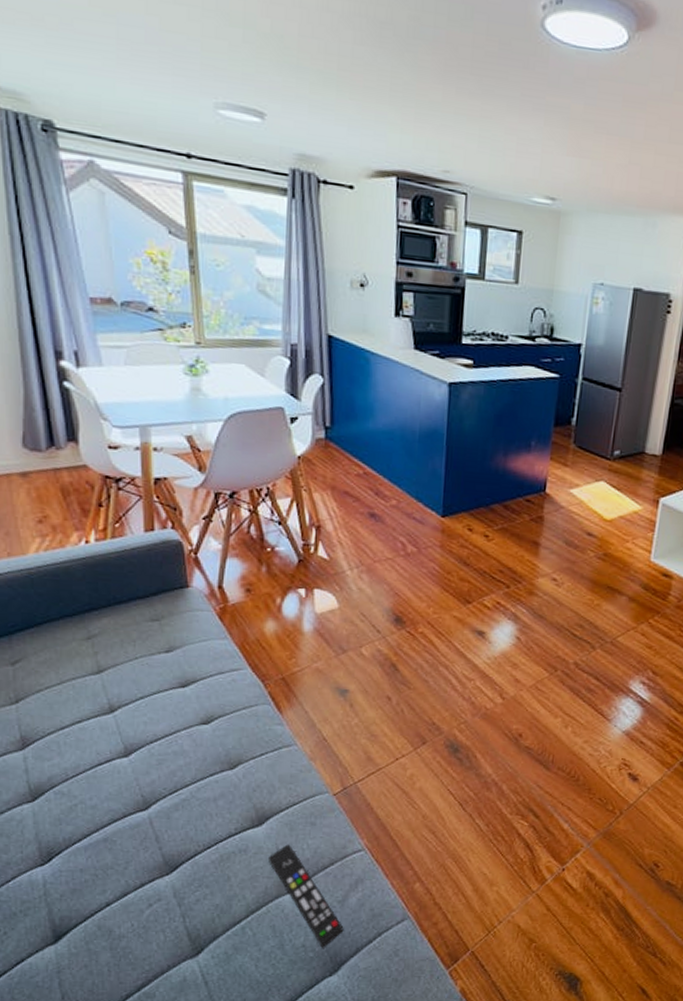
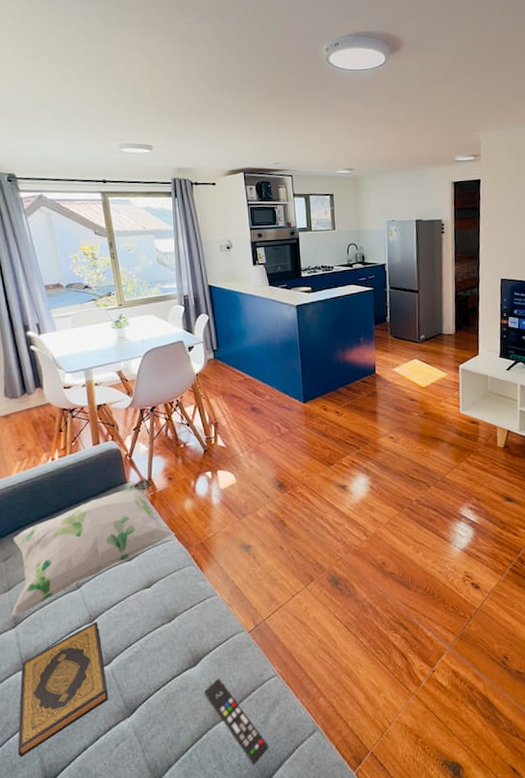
decorative pillow: none [19,585,248,736] -> present [11,478,175,616]
hardback book: none [19,756,143,904] -> present [17,621,109,757]

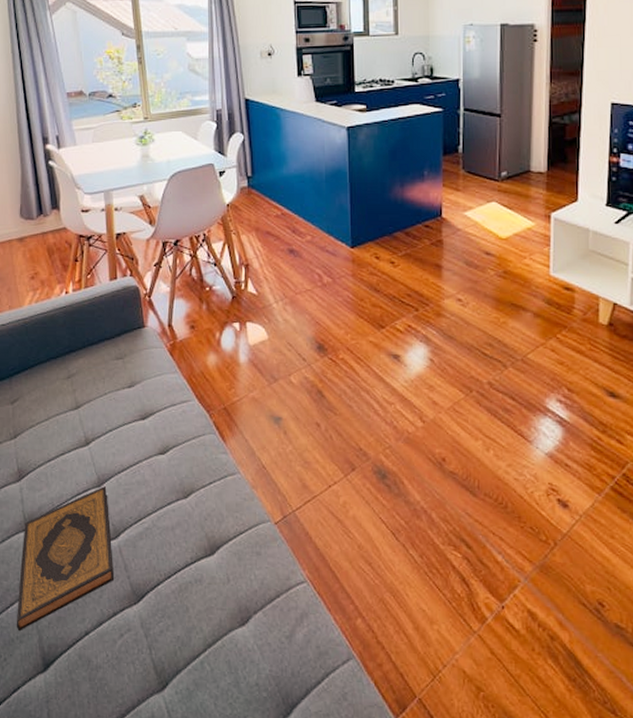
decorative pillow: present [11,478,175,616] -> none [16,324,195,468]
remote control: present [203,678,269,766] -> none [220,574,293,689]

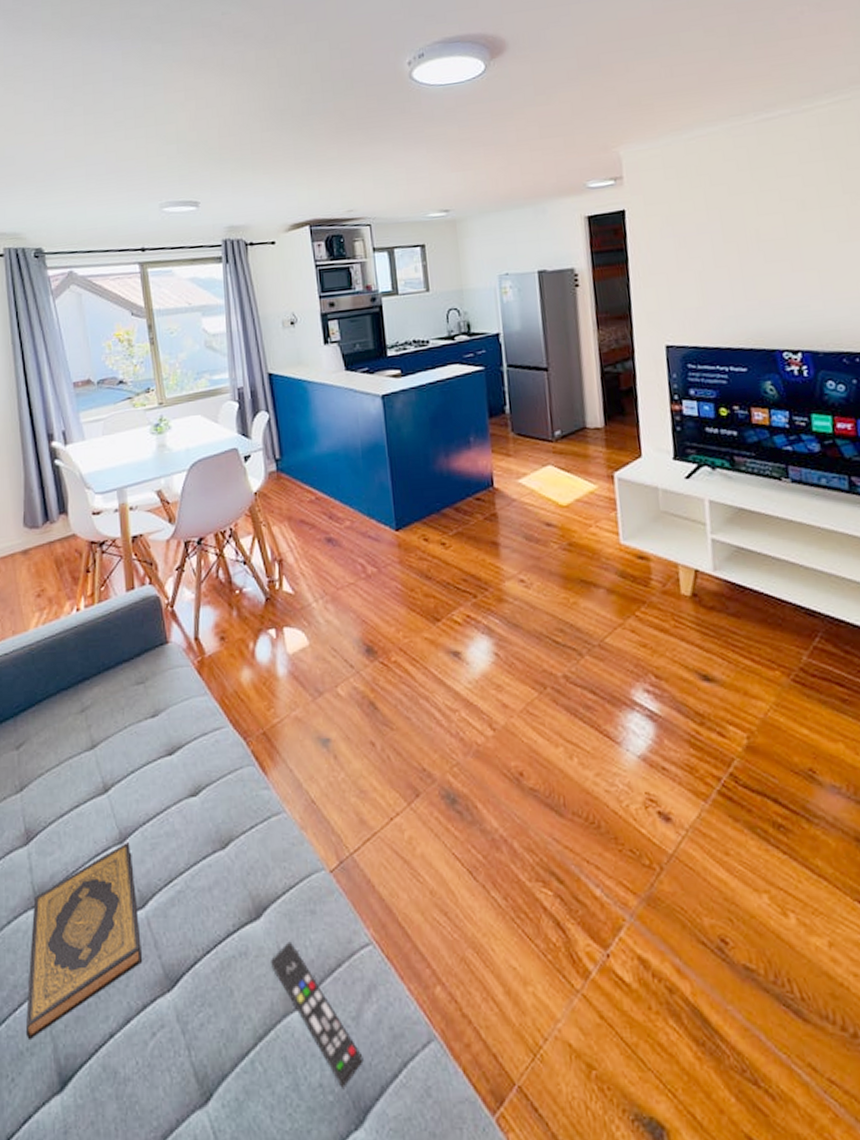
remote control: none [220,574,293,689] -> present [269,941,364,1090]

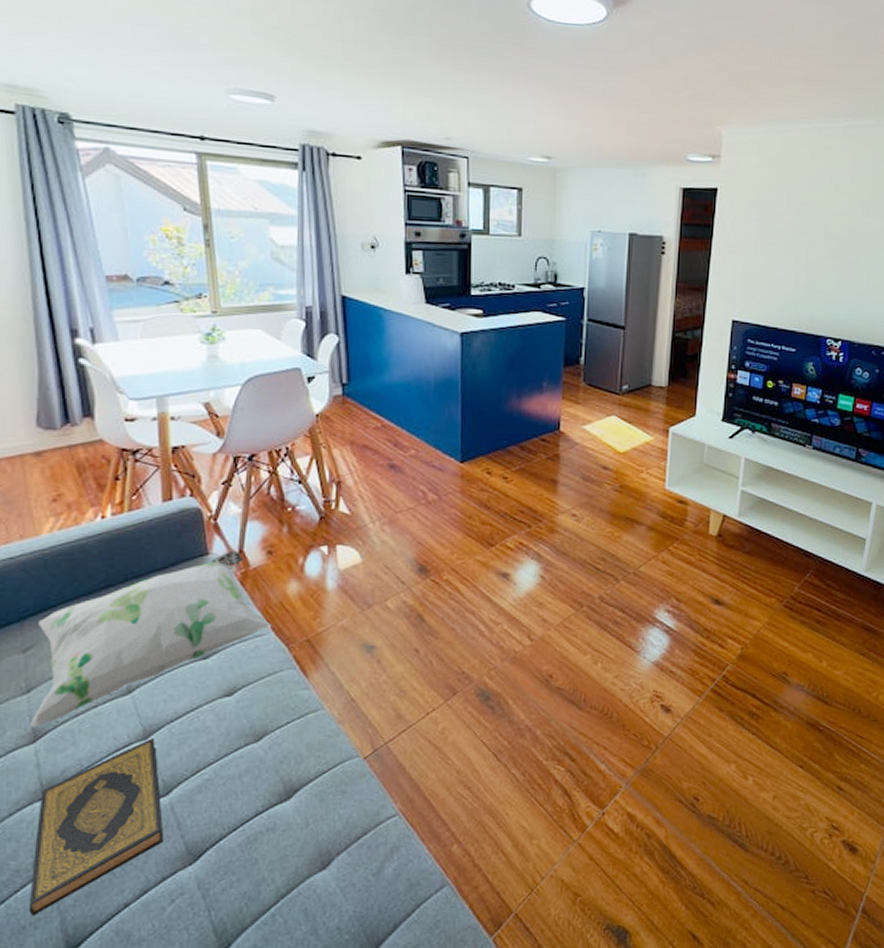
decorative pillow: none [23,637,229,828] -> present [30,550,272,728]
remote control: present [269,941,364,1090] -> none [297,817,380,930]

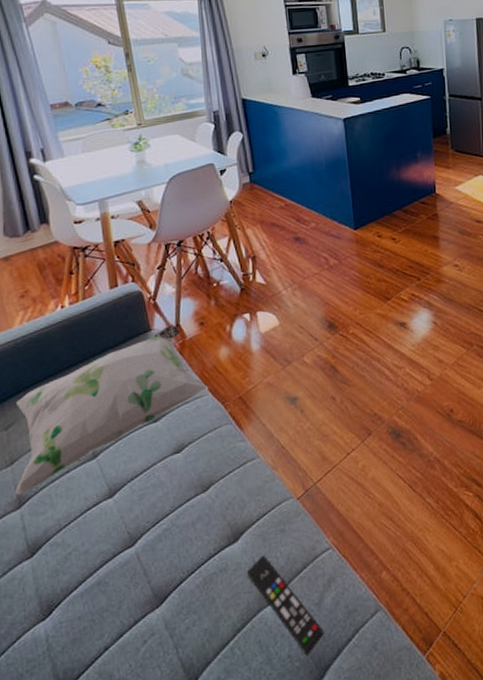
hardback book: present [28,738,164,915] -> none [24,496,134,663]
remote control: none [297,817,380,930] -> present [246,555,324,657]

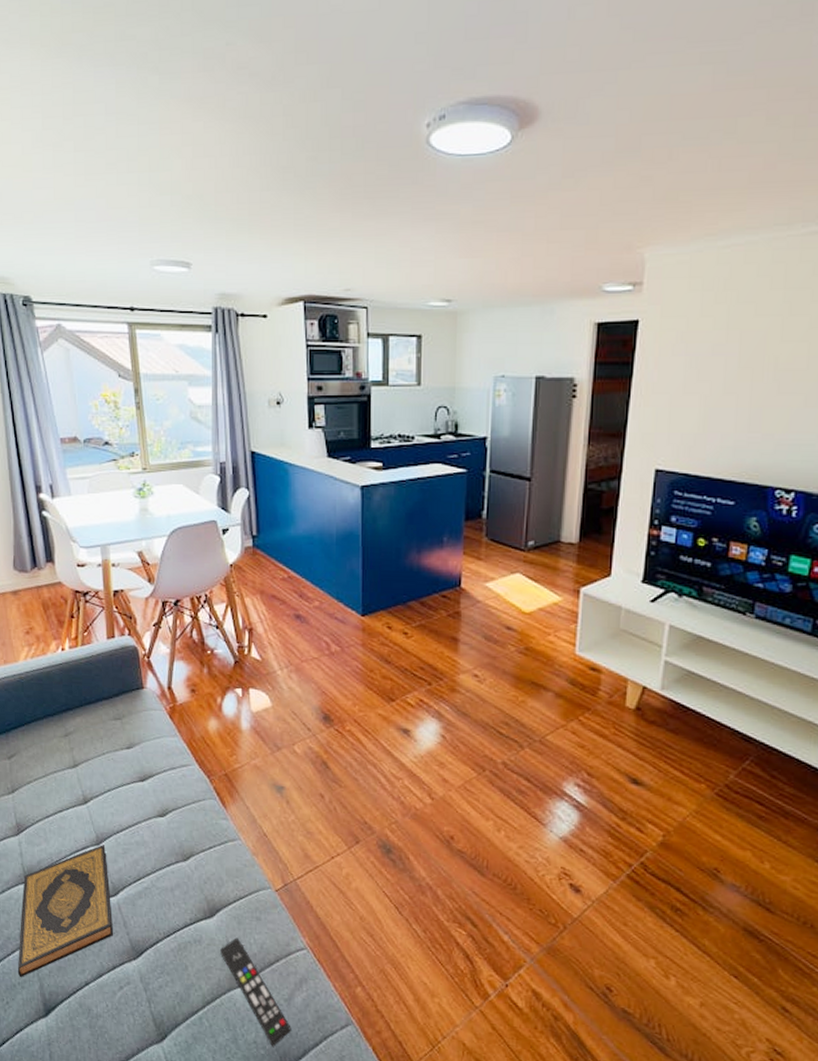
decorative pillow: present [15,324,209,495] -> none [15,686,196,822]
hardback book: none [24,496,134,663] -> present [17,845,114,977]

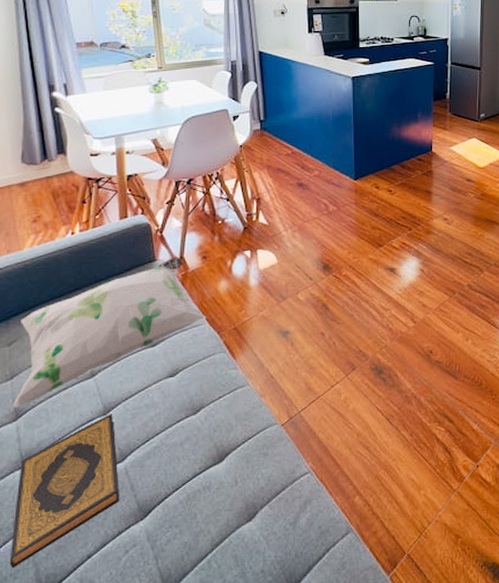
decorative pillow: none [15,686,196,822] -> present [13,256,206,408]
remote control: present [219,937,291,1048] -> none [228,476,297,572]

